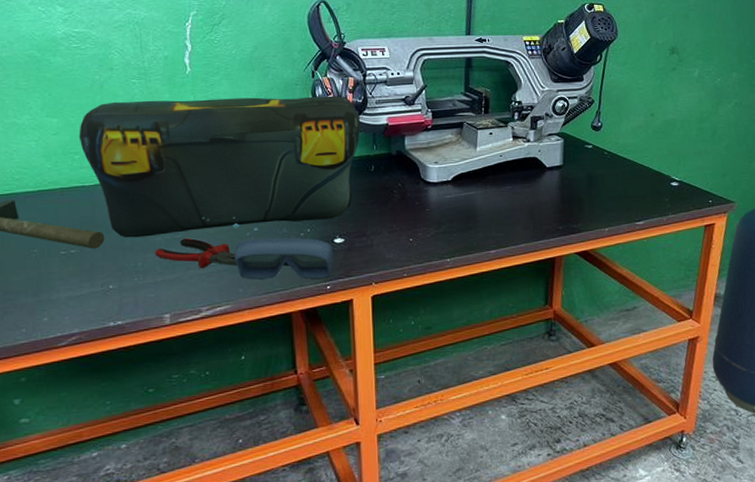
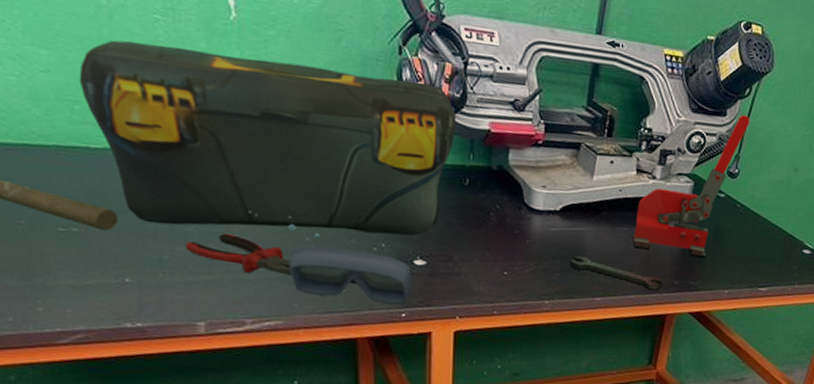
wrench: none [464,216,549,238] -> present [569,256,663,291]
clamp: none [516,77,605,203] -> present [632,115,750,259]

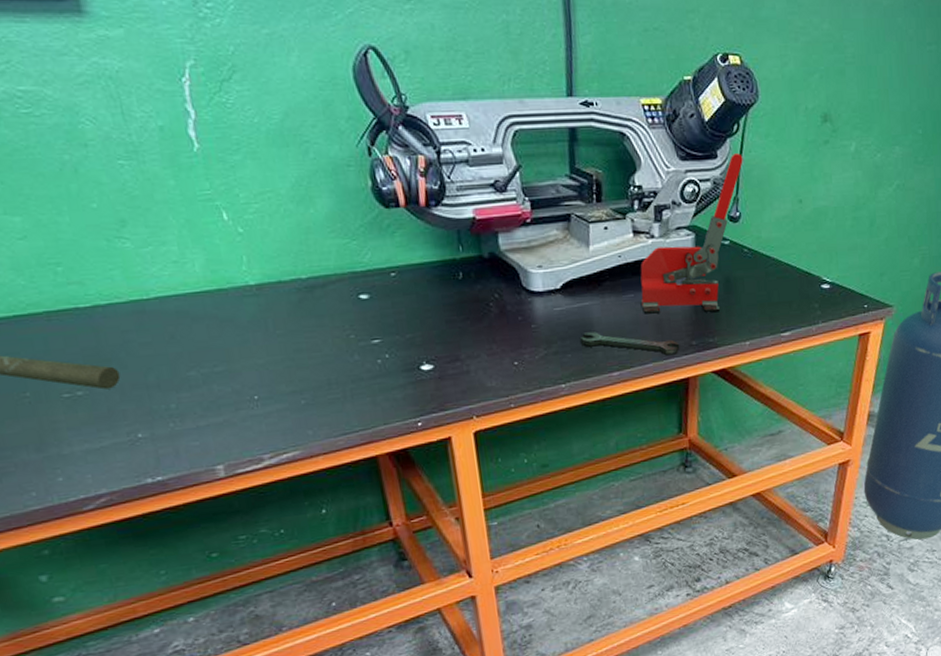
toolbox: present [79,40,457,236] -> none [55,180,440,374]
pliers: present [186,234,293,276] -> none [191,371,302,409]
goggles: present [248,211,413,305] -> none [246,343,425,419]

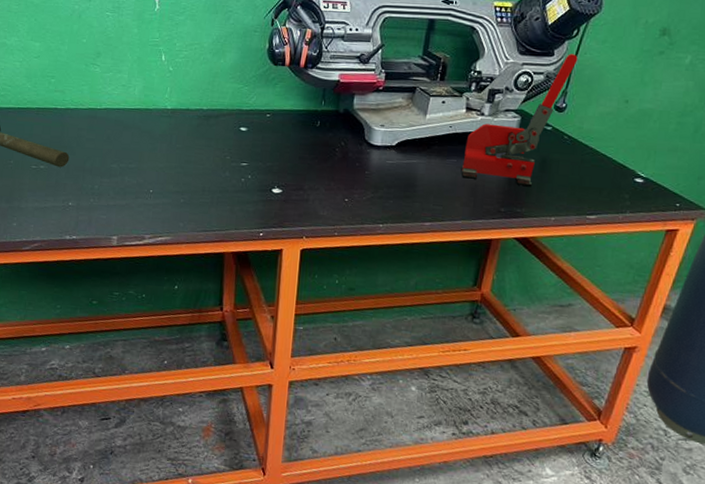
wrench: present [579,332,680,356] -> none [402,185,489,217]

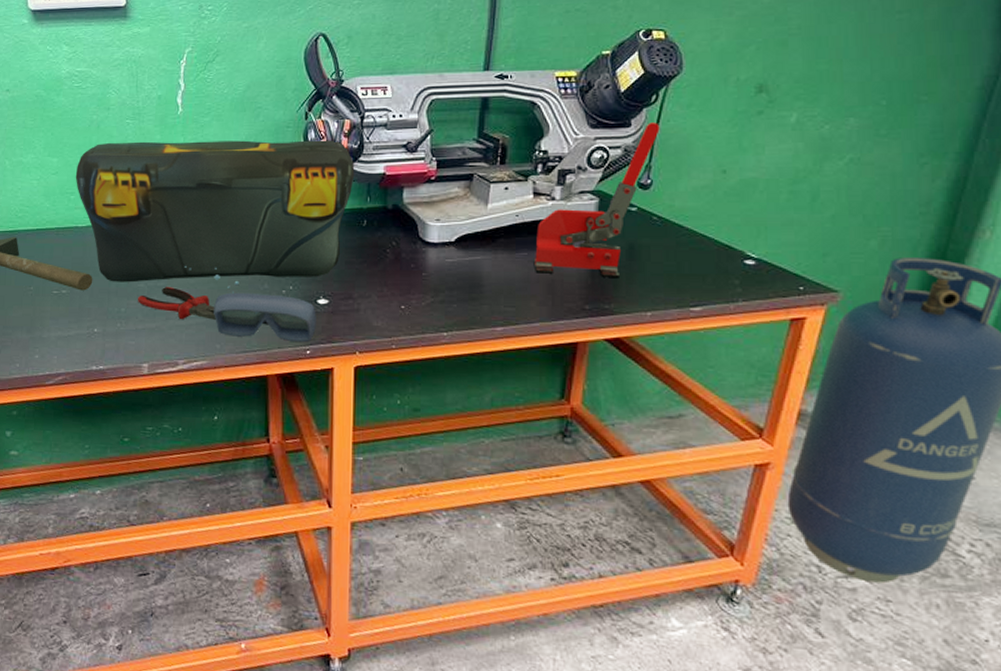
toolbox: none [56,32,313,169] -> present [75,140,355,283]
pliers: none [110,169,181,201] -> present [138,287,216,320]
goggles: none [154,151,271,226] -> present [184,266,316,343]

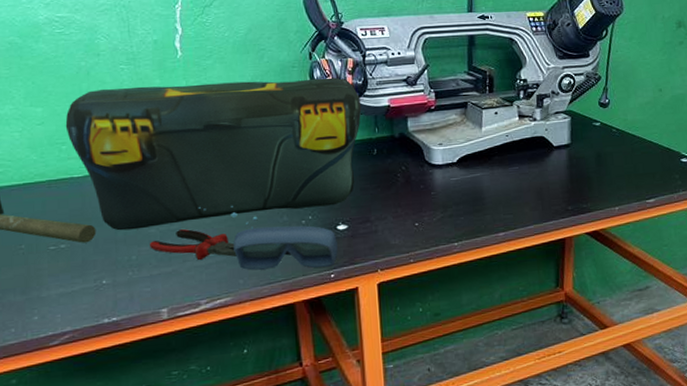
clamp: present [533,122,660,279] -> none [524,53,611,184]

